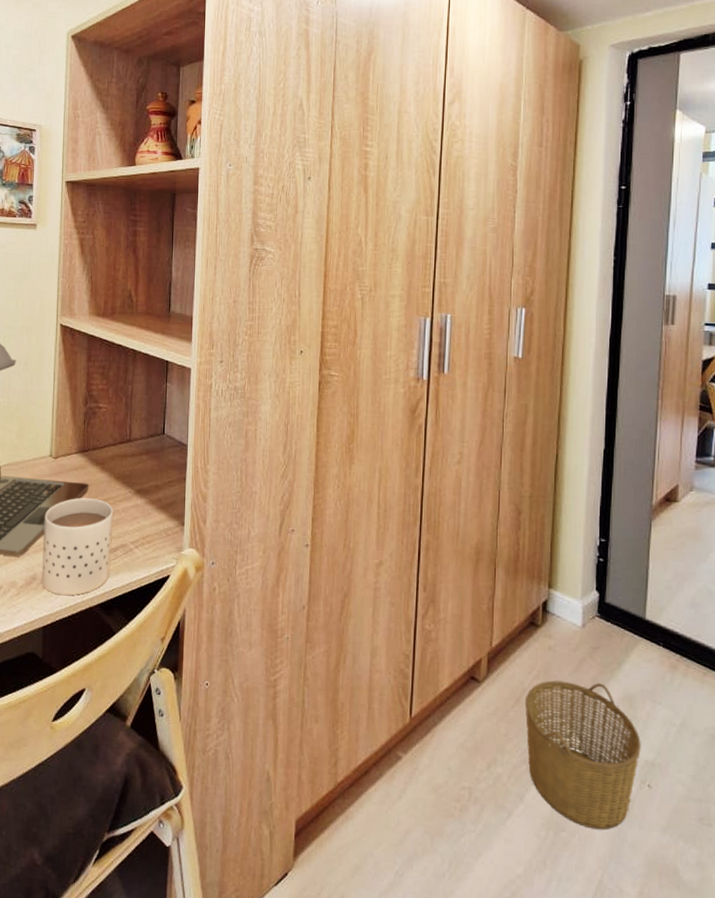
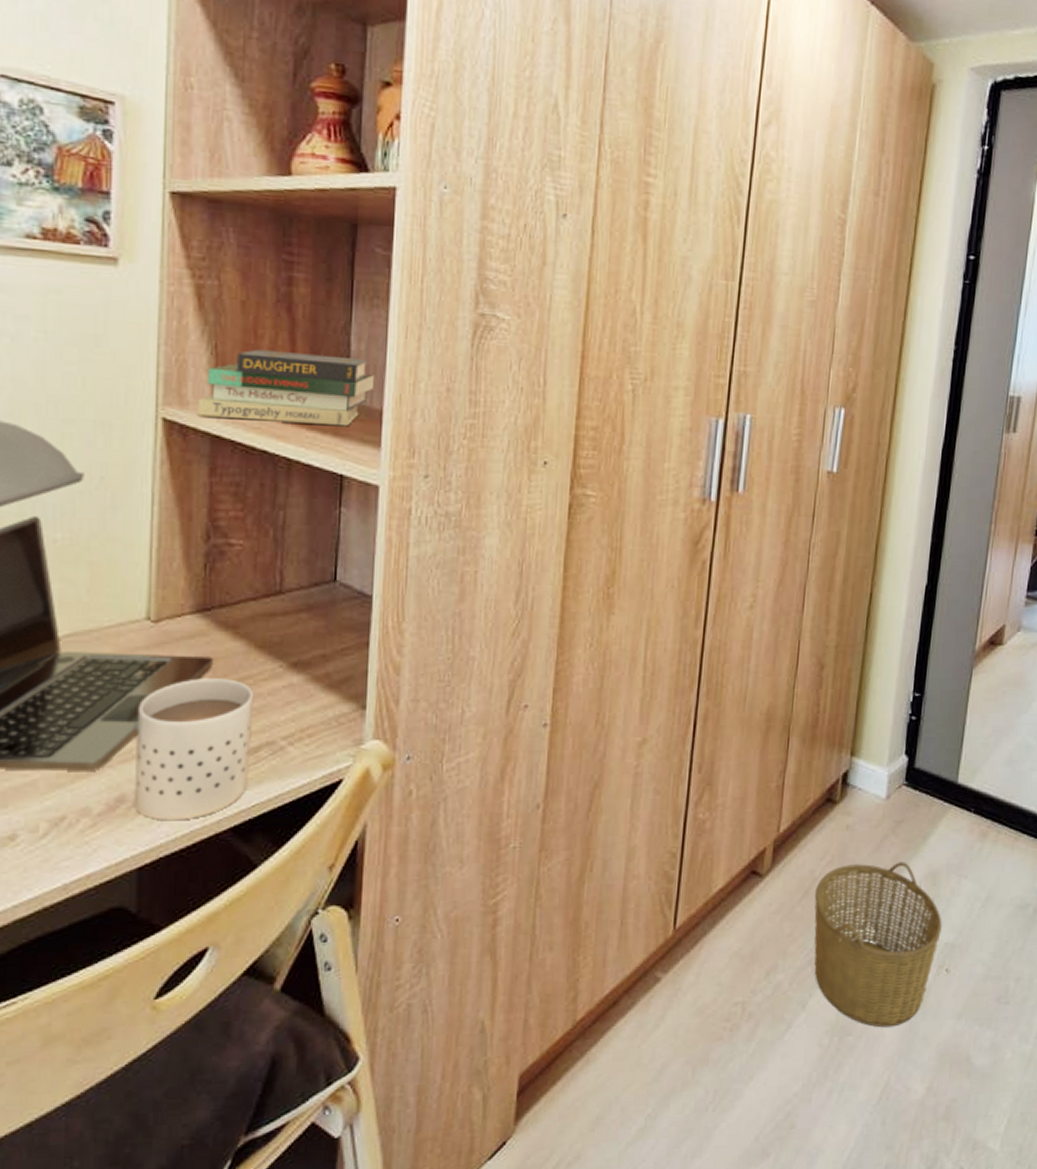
books: none [81,278,188,328] -> present [198,349,375,427]

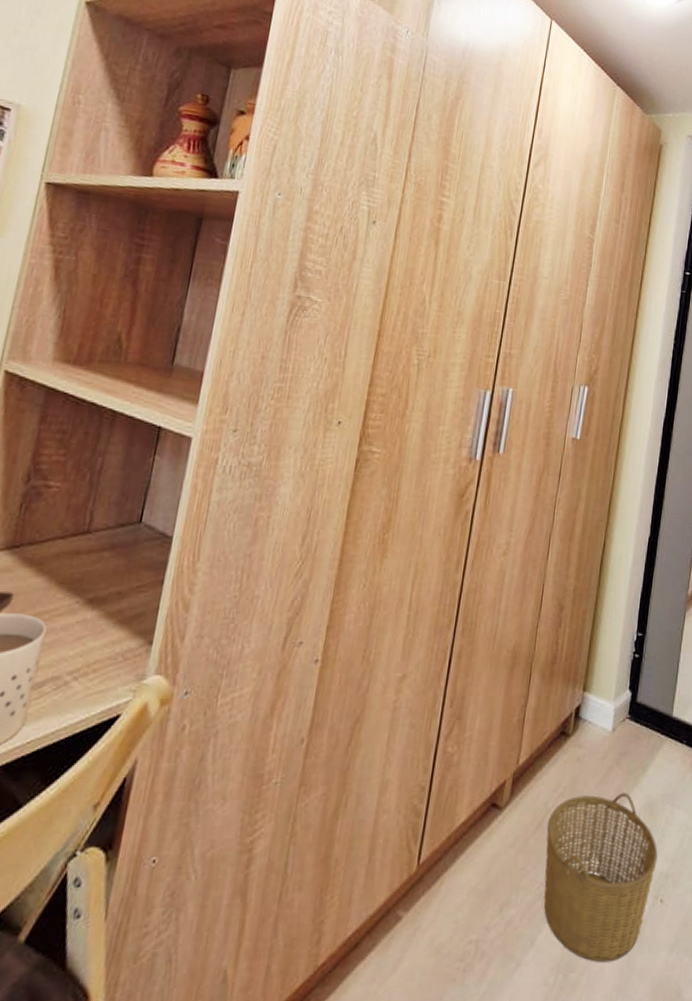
books: present [198,349,375,427] -> none [38,315,201,385]

